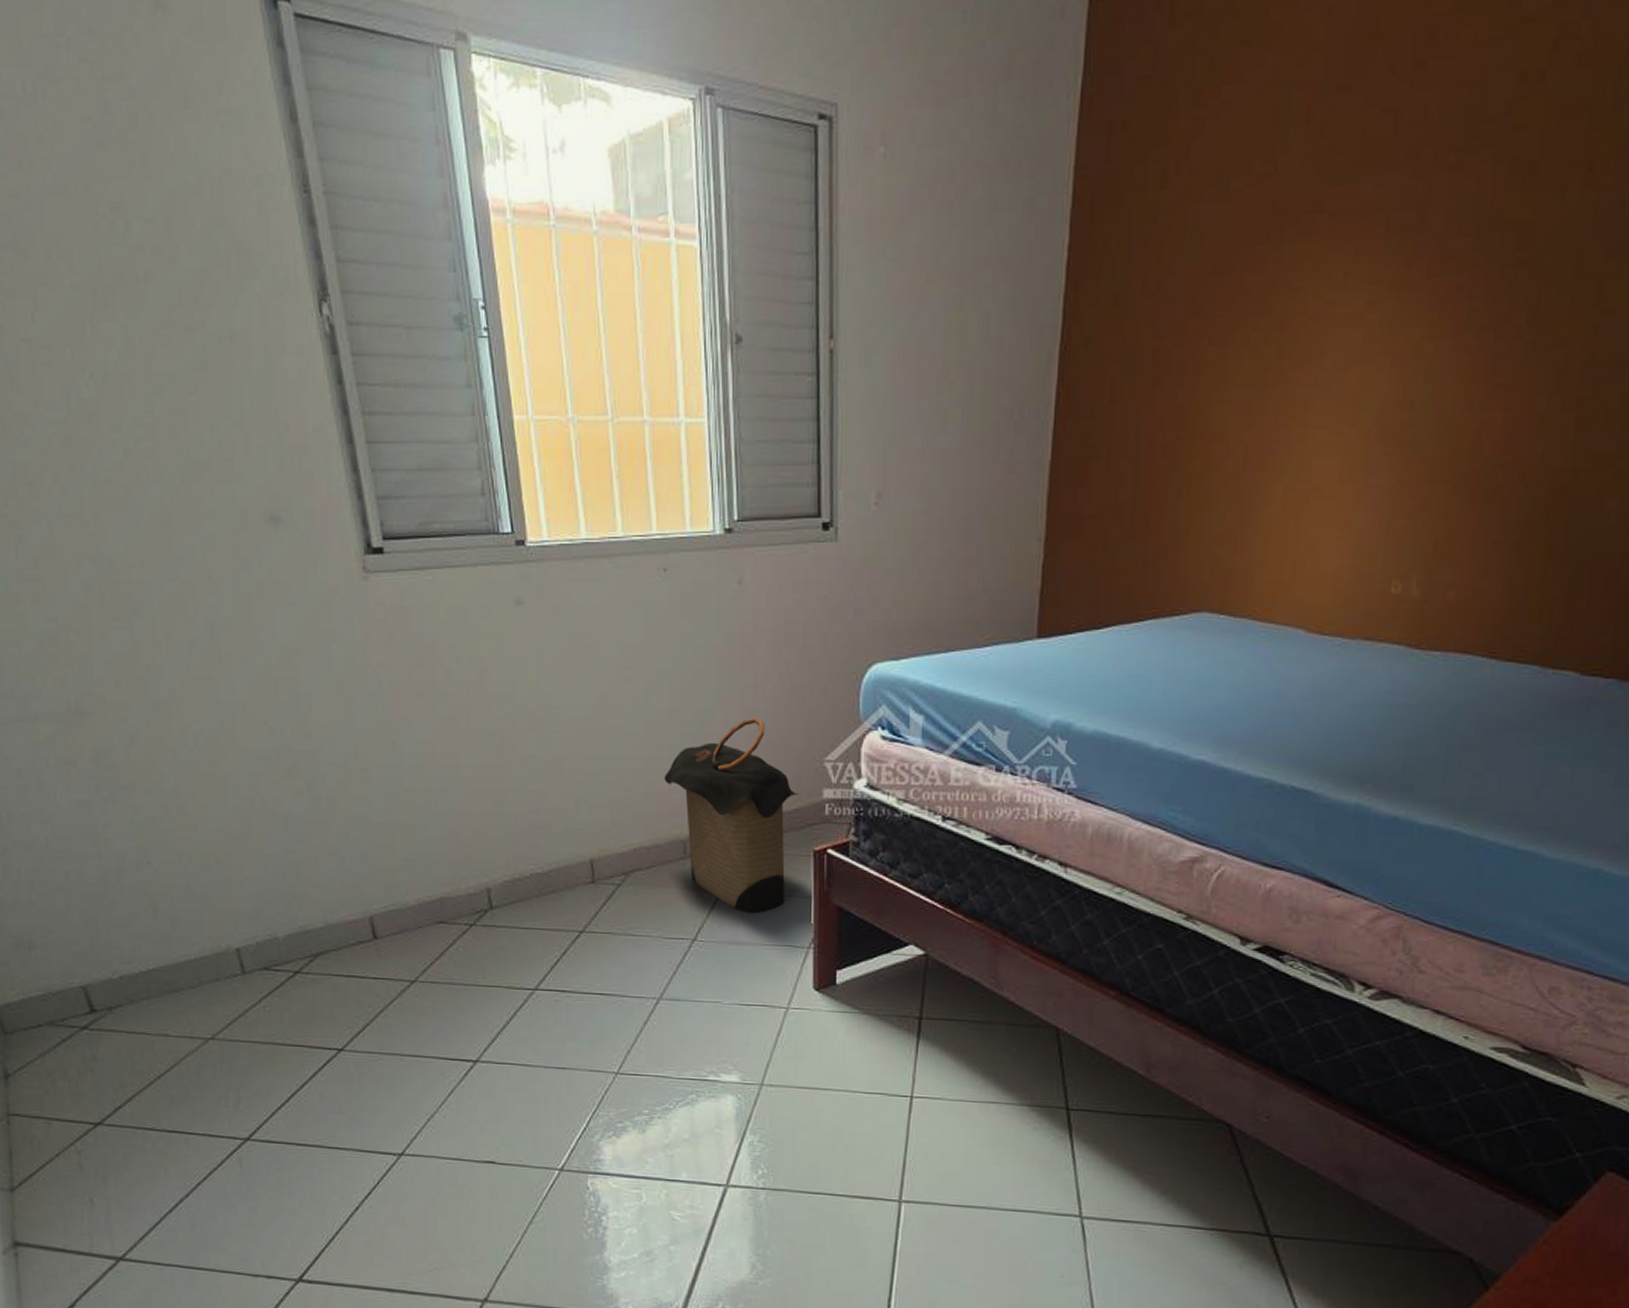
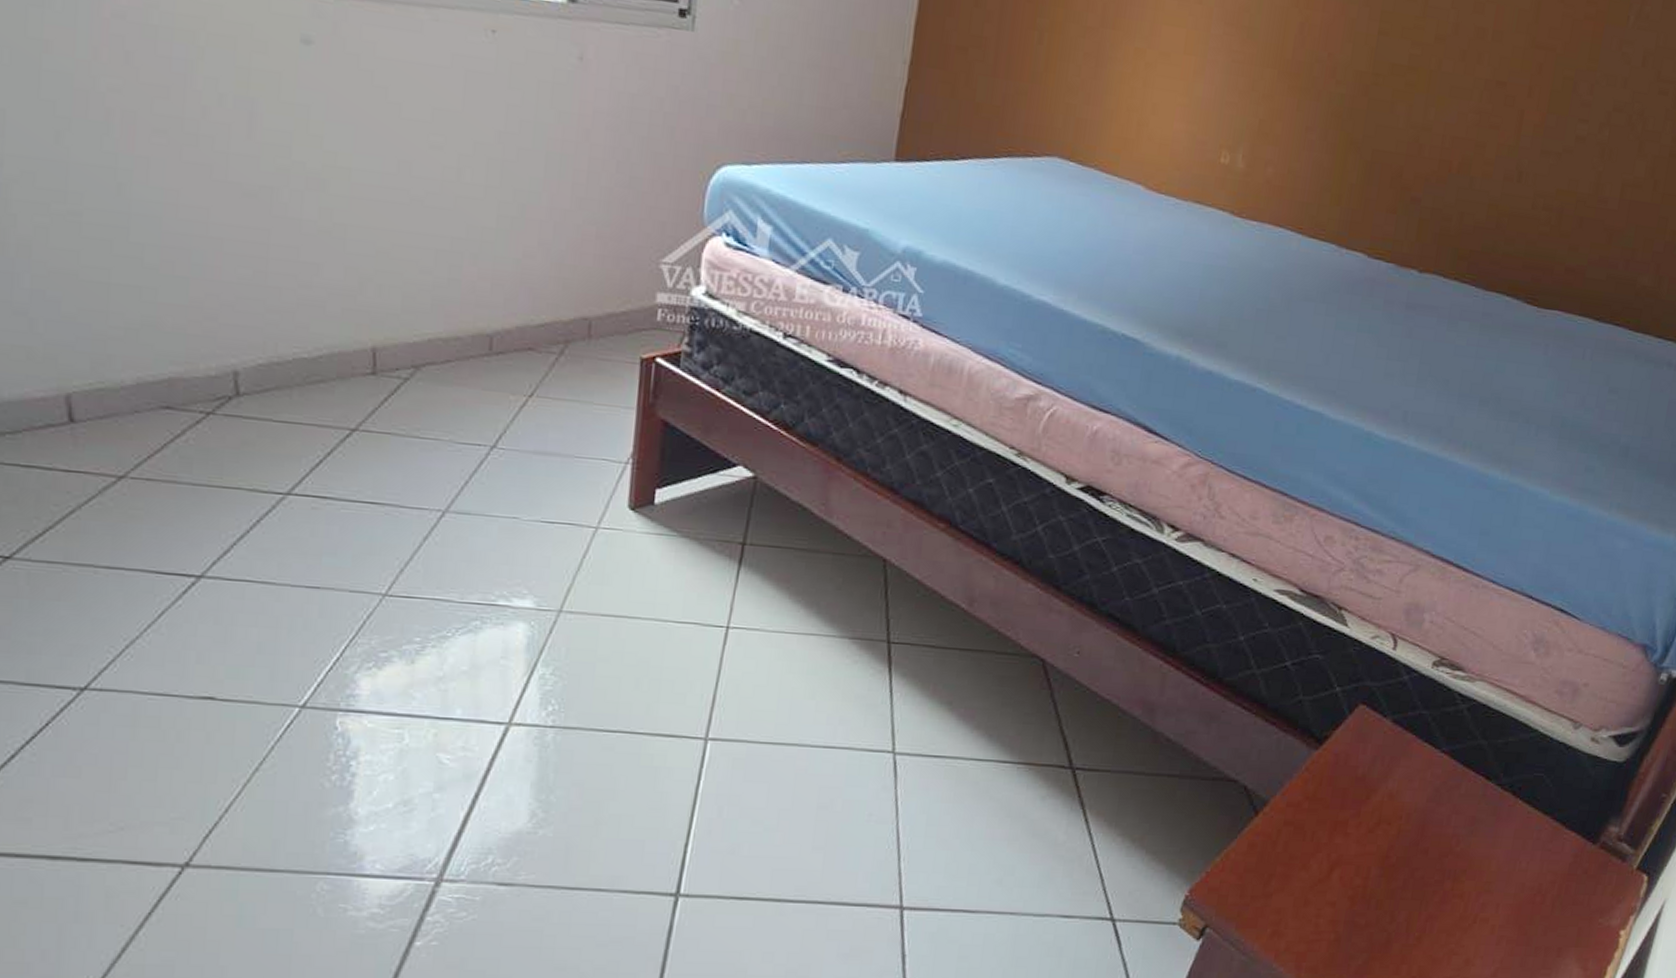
laundry hamper: present [664,718,798,914] -> none [472,207,628,422]

